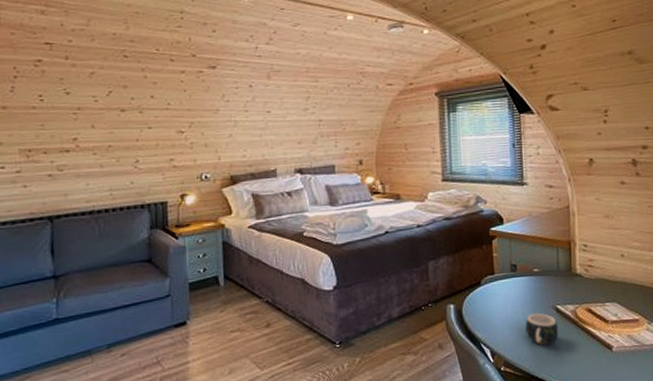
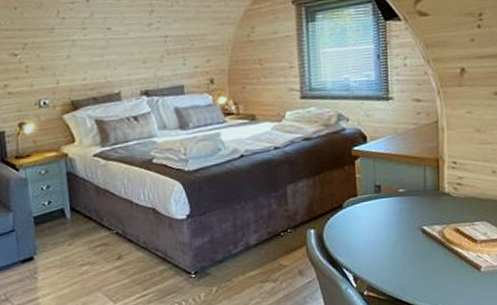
mug: present [525,313,559,346] -> none [390,234,425,269]

